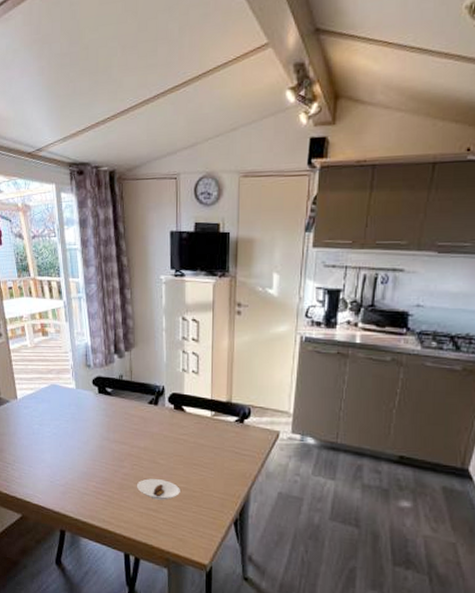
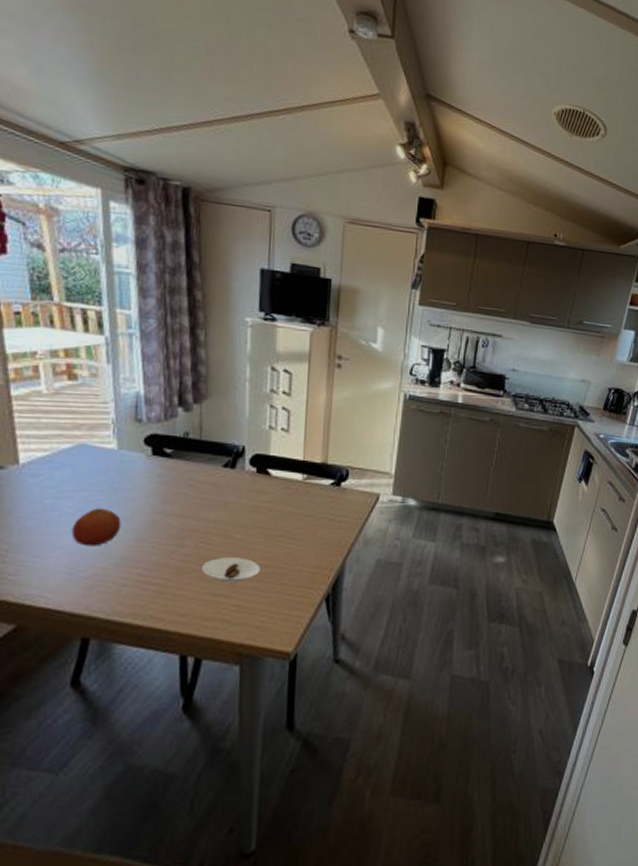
fruit: none [50,433,81,462] -> present [71,508,122,547]

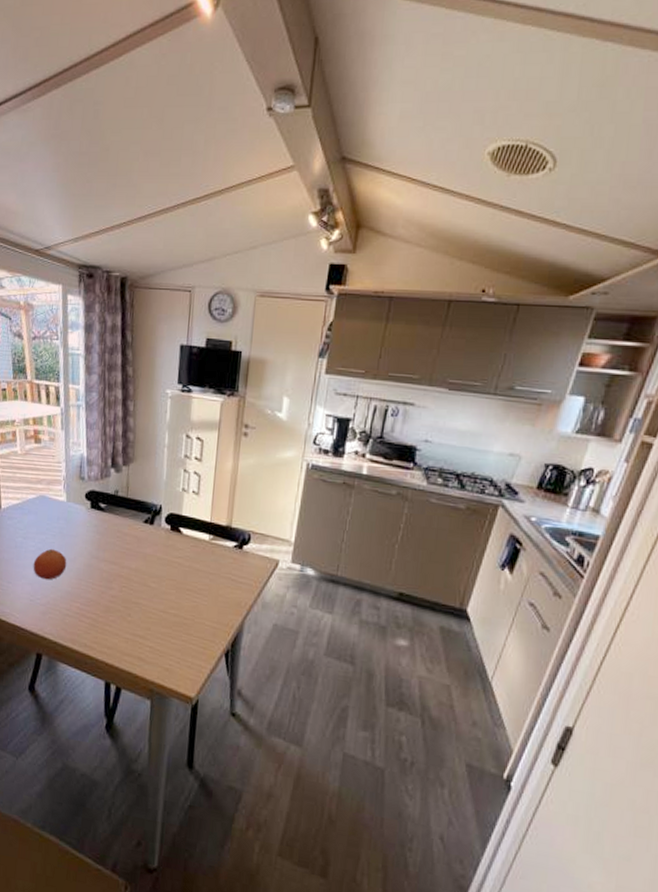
saucer: present [201,557,261,583] -> none [123,602,171,627]

